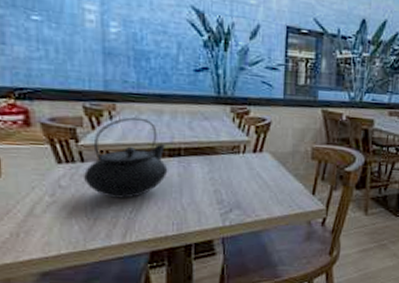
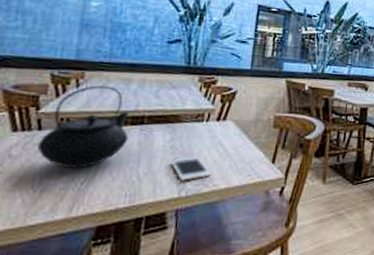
cell phone: none [212,188,252,211] -> present [170,157,211,181]

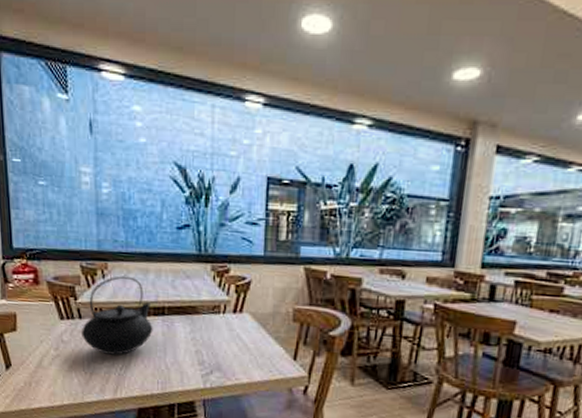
cell phone: present [170,157,211,181] -> none [193,349,233,373]

